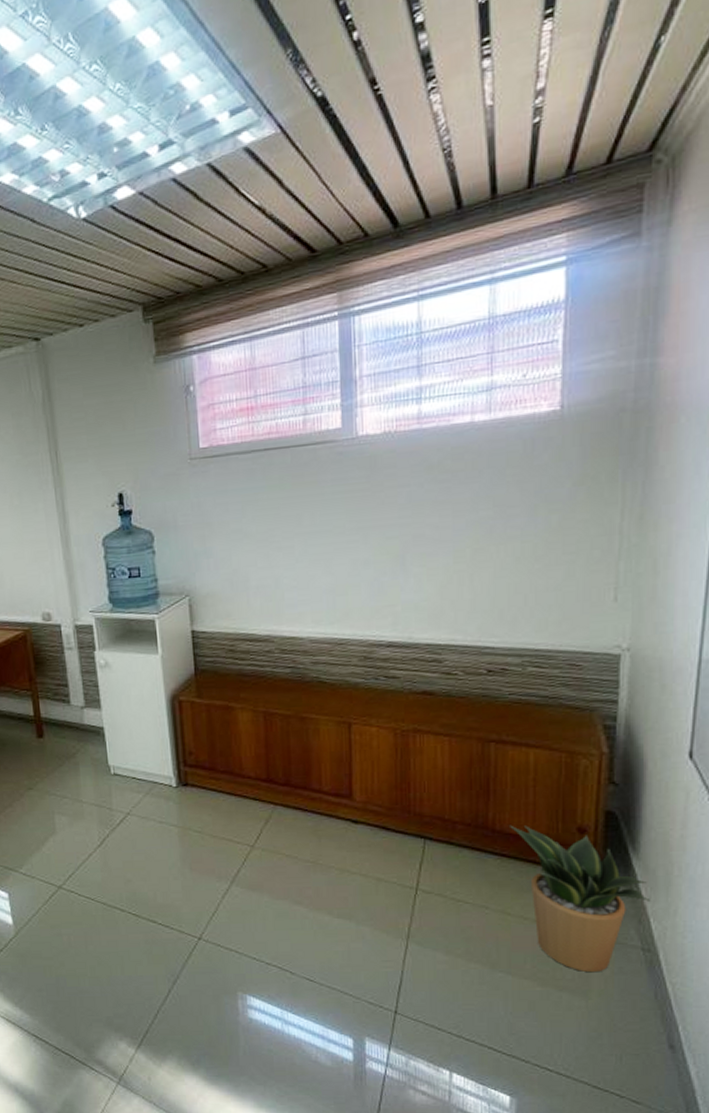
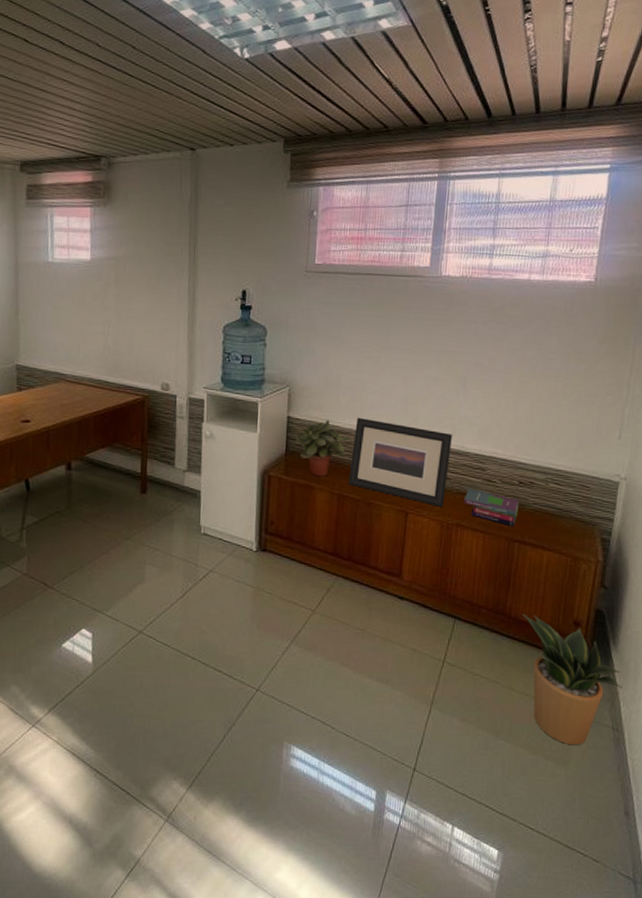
potted plant: none [204,628,270,695] -> present [295,420,350,477]
picture frame: none [273,620,396,712] -> present [348,417,452,507]
books: none [418,685,490,725] -> present [463,488,519,527]

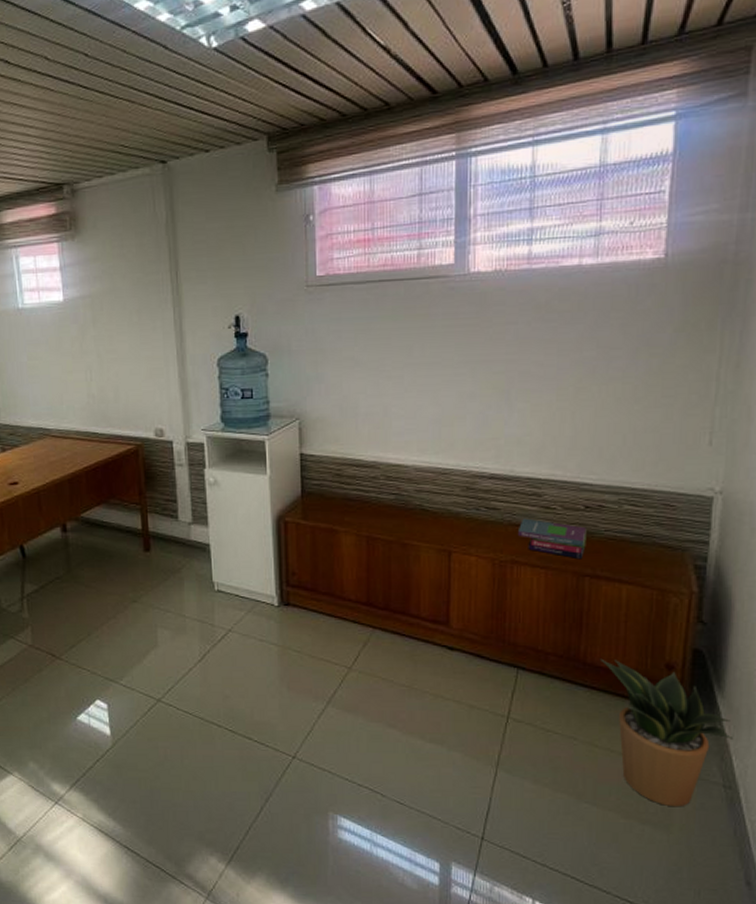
potted plant: present [295,420,350,477] -> none [311,454,376,519]
picture frame: present [348,417,452,507] -> none [377,447,498,542]

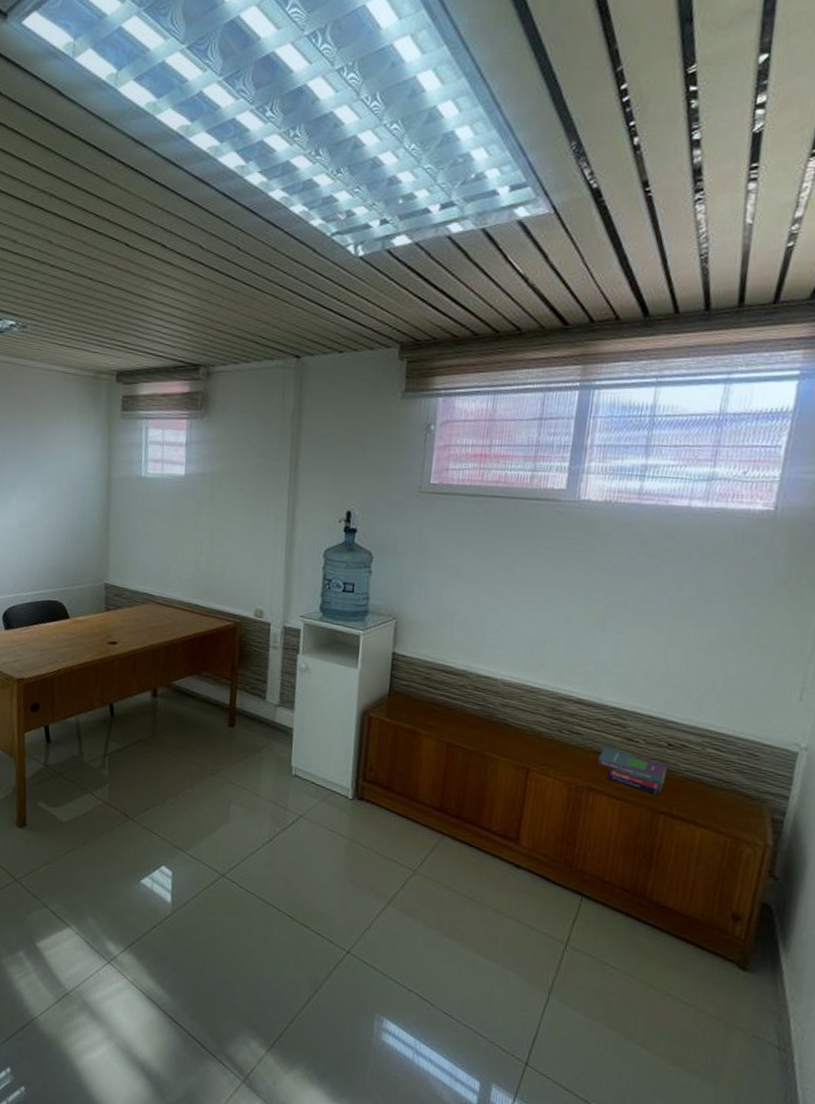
potted plant: present [601,658,733,807] -> none [666,898,793,1063]

